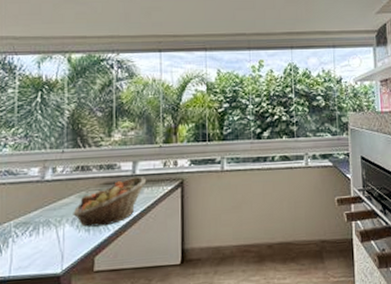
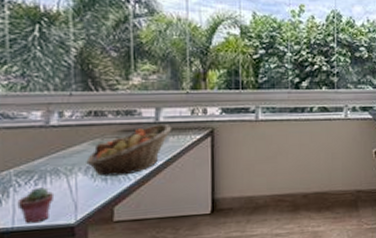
potted succulent: none [14,238,45,273] -> present [17,187,55,224]

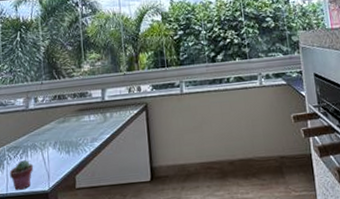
fruit basket: present [86,123,172,176] -> none [54,102,115,150]

